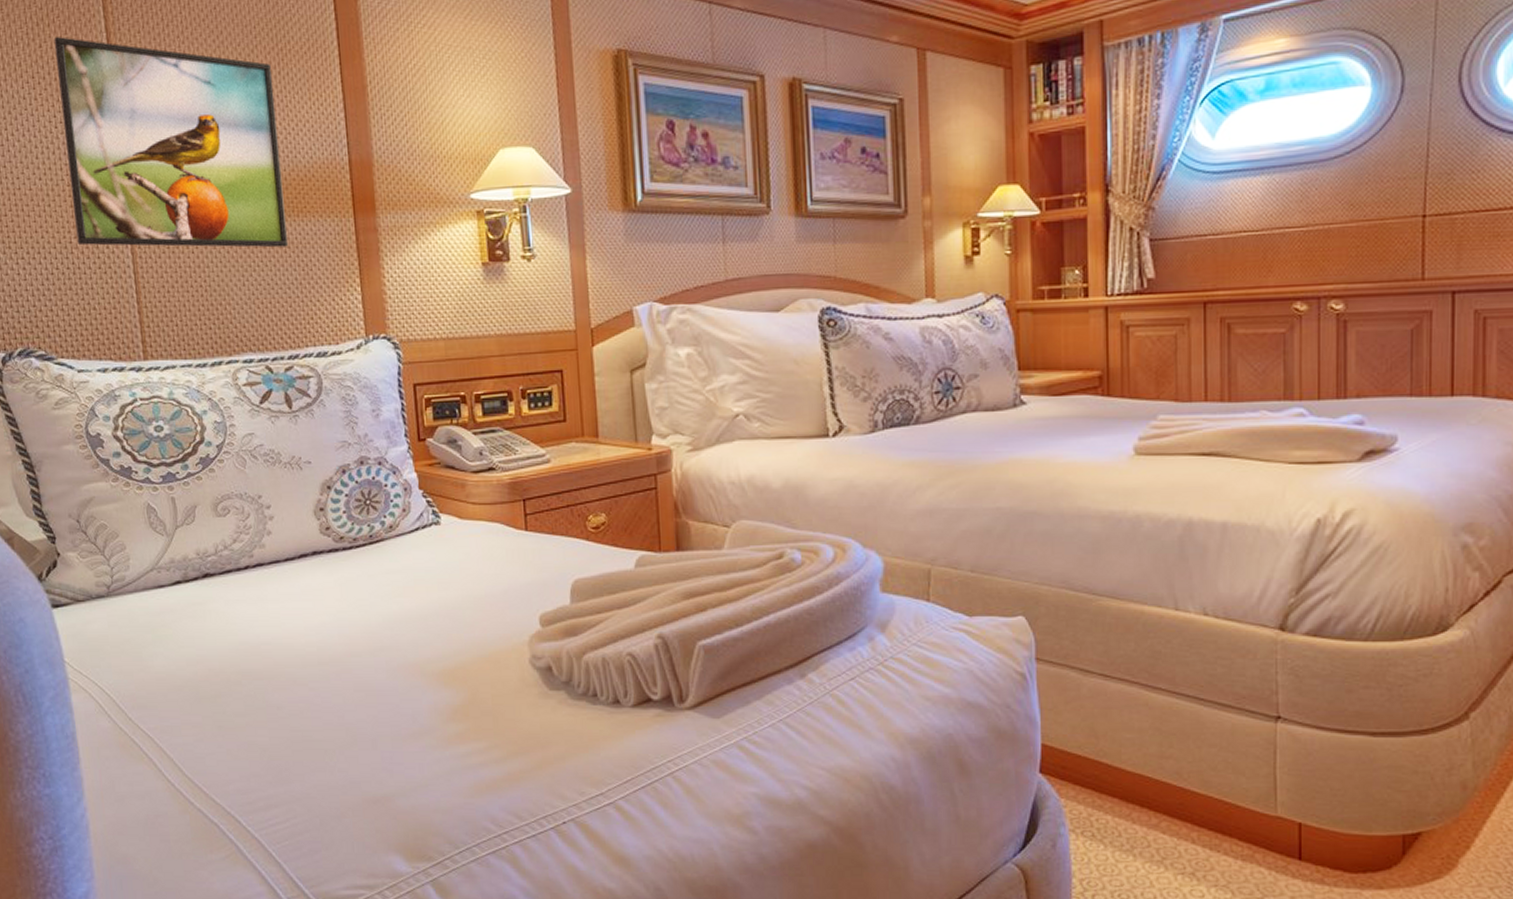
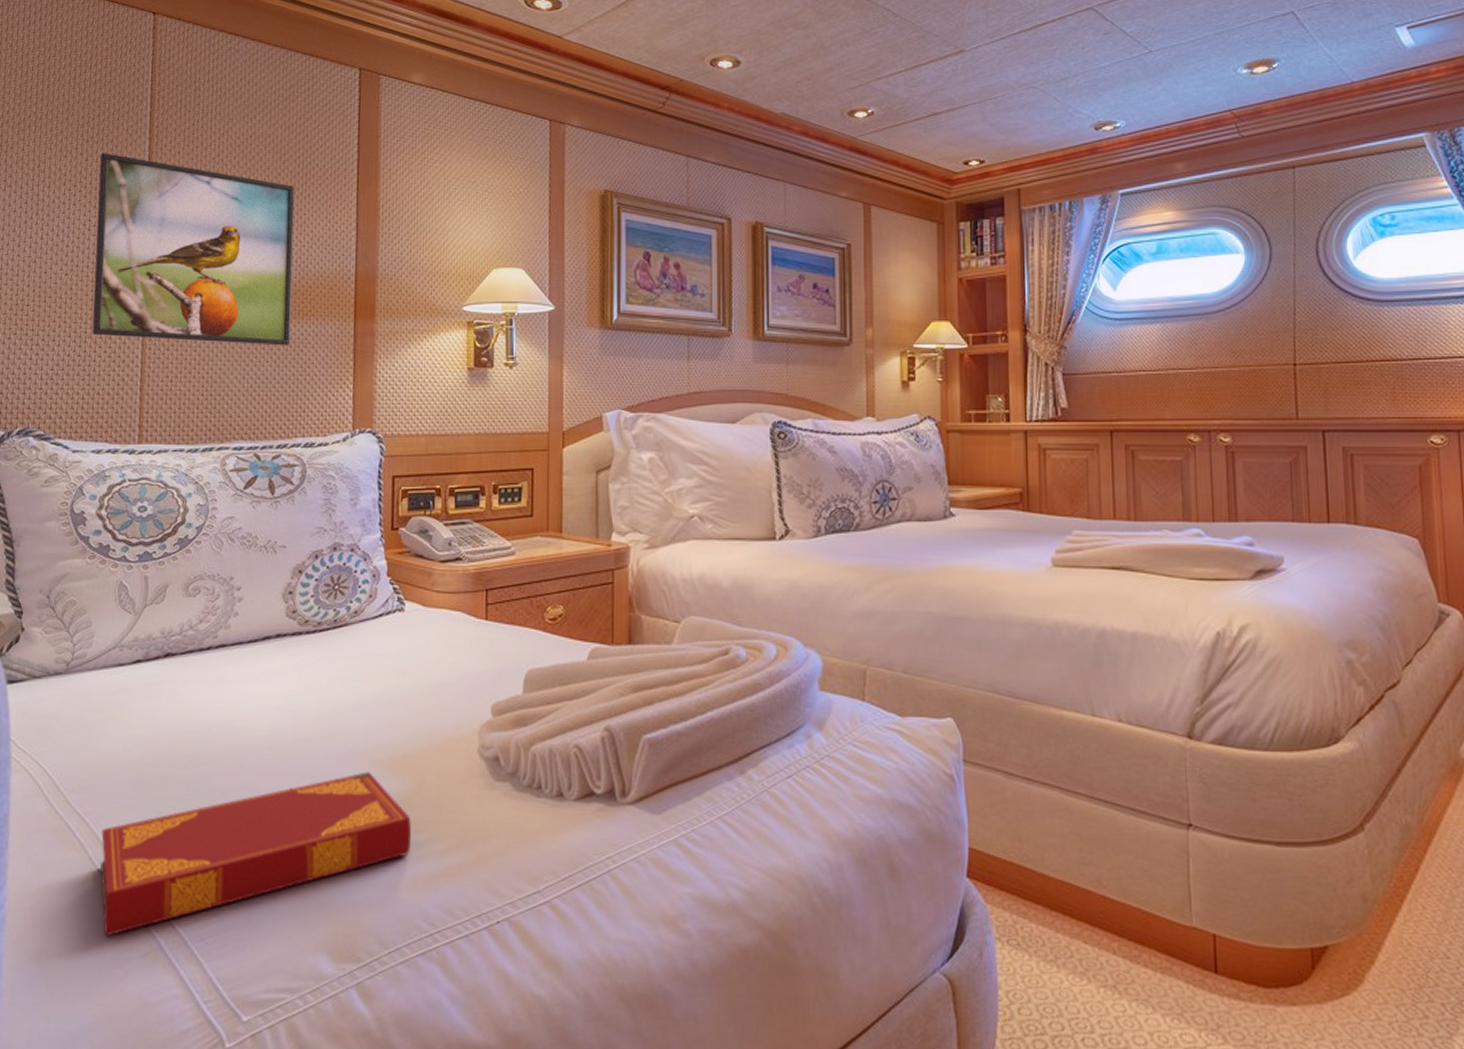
hardback book: none [167,684,472,841] -> present [100,772,412,937]

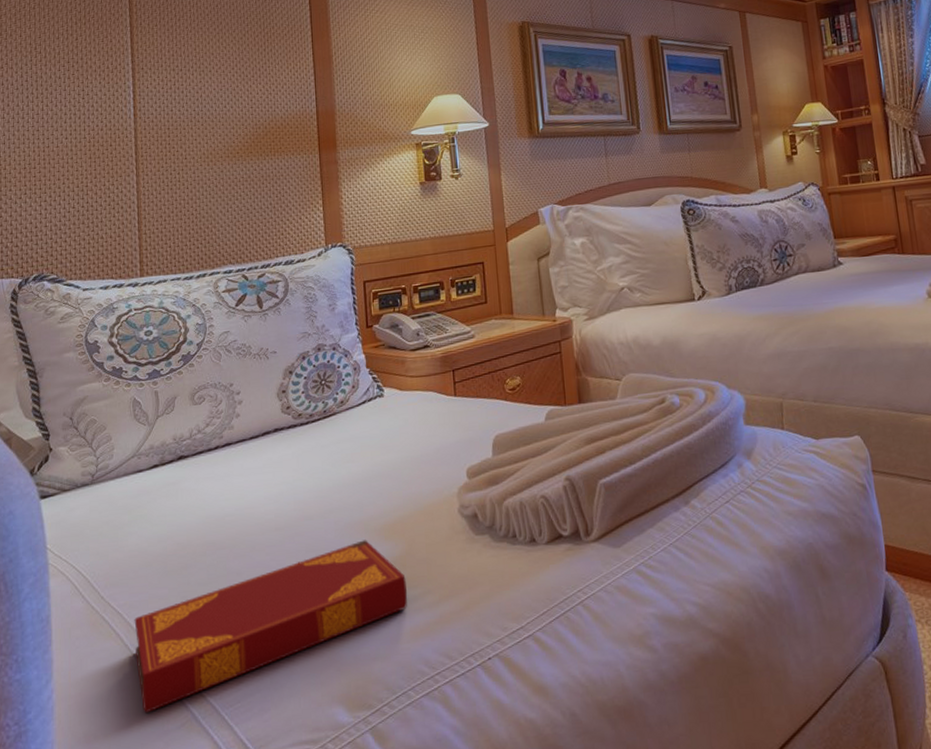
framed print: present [92,153,295,346] -> none [88,31,266,188]

